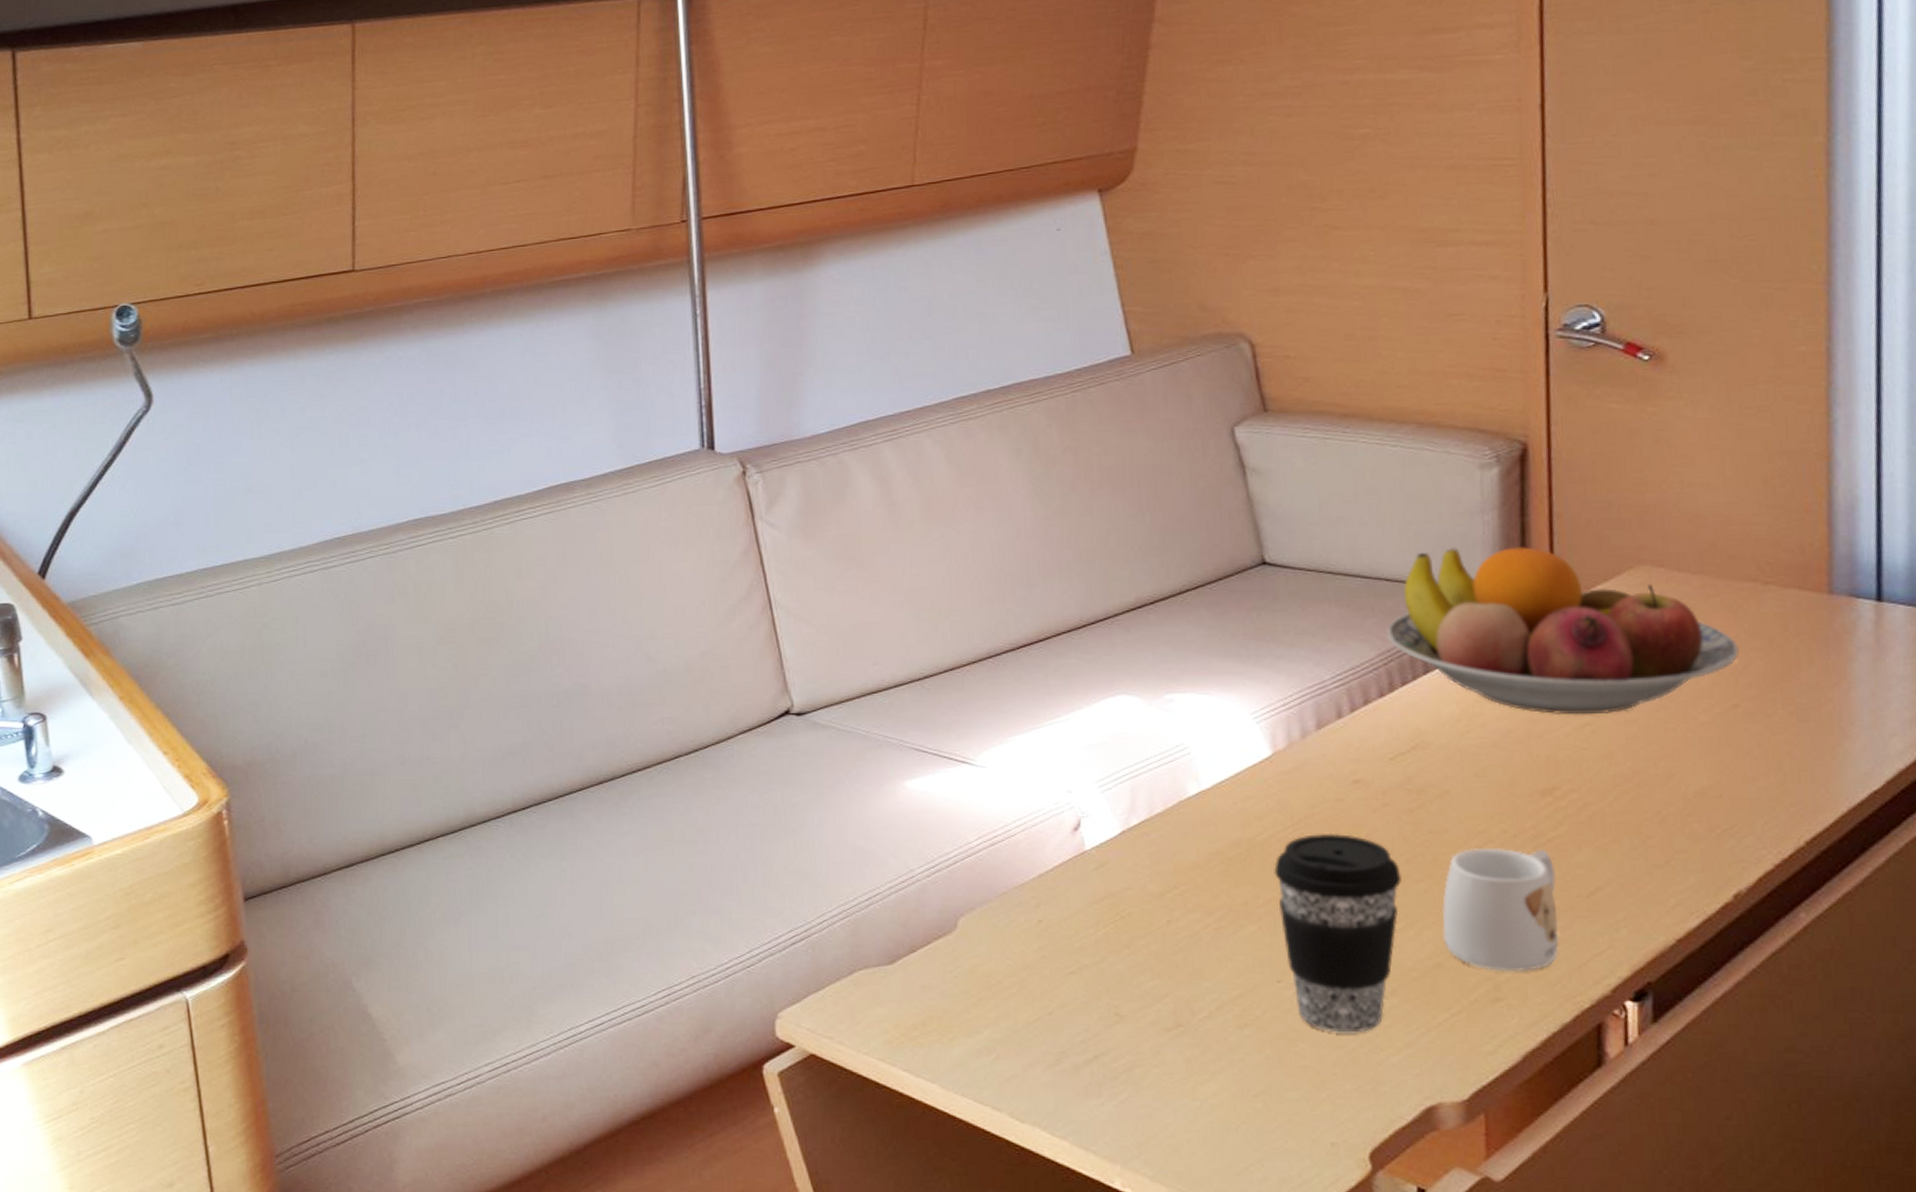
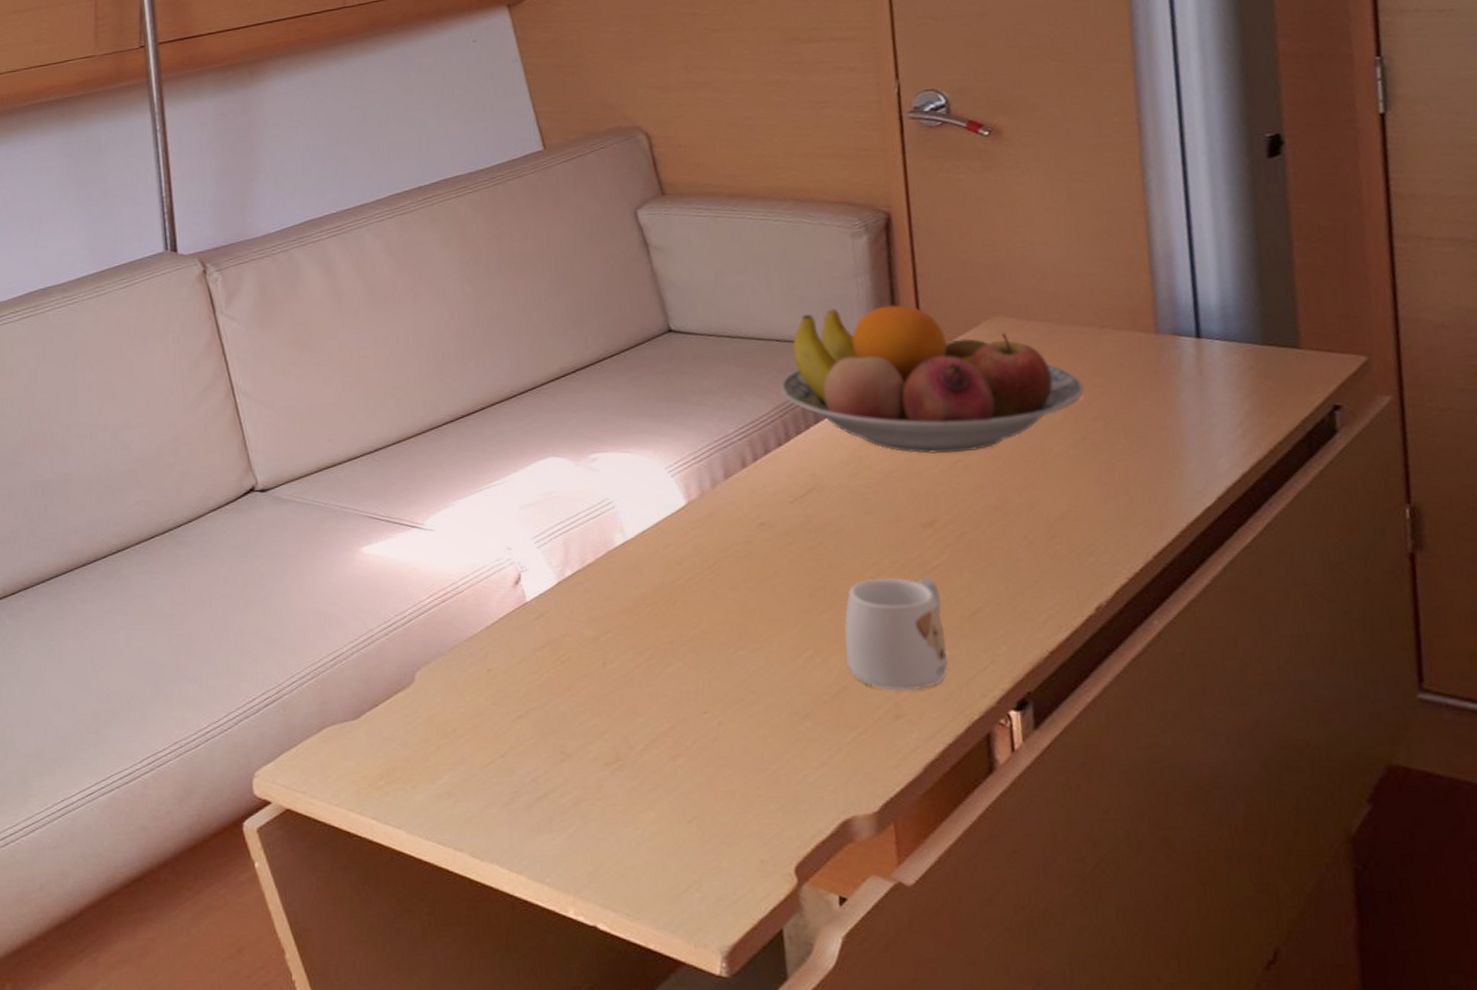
coffee cup: present [1273,833,1402,1033] -> none [694,572,807,757]

